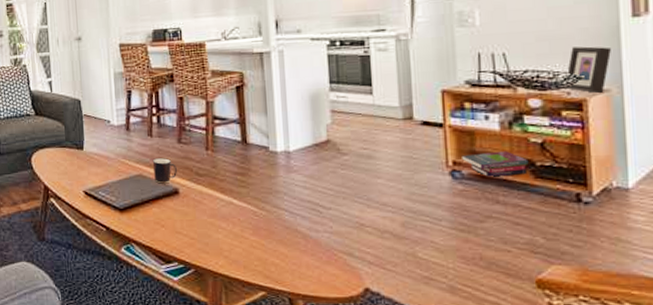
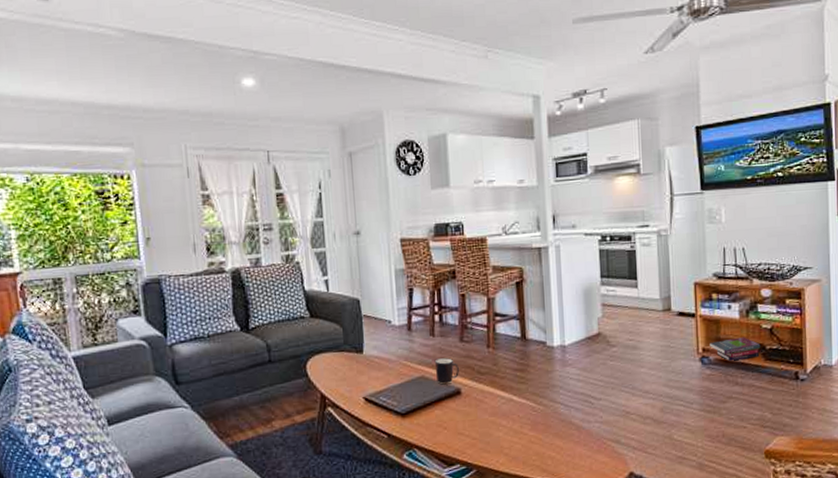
picture frame: present [564,46,611,93] -> none [788,241,822,283]

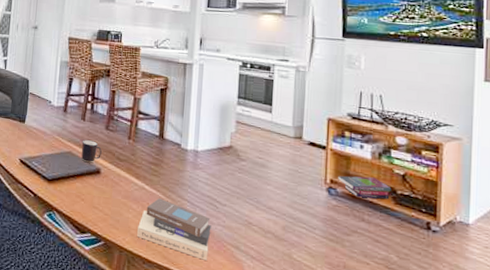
books: none [510,407,589,464] -> present [136,198,212,261]

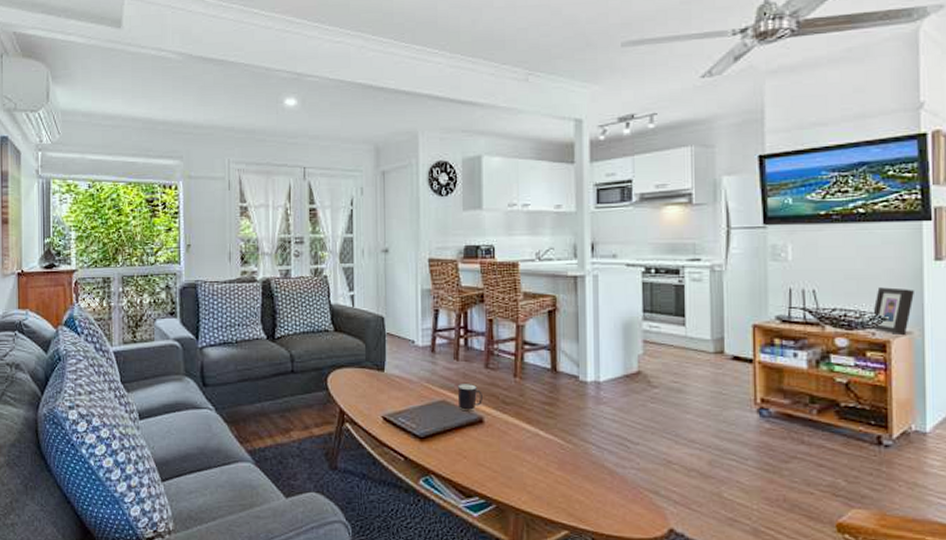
books: present [136,198,212,261] -> none [534,445,624,513]
books: present [338,176,392,200] -> none [770,390,834,416]
picture frame: none [426,99,465,140] -> present [870,287,914,334]

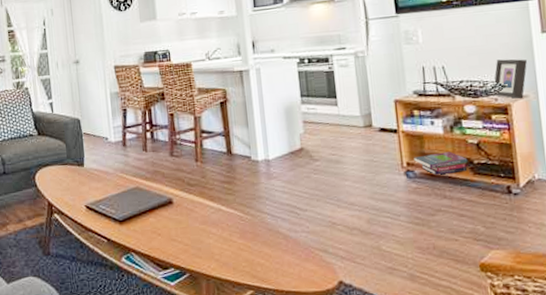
mug: present [457,384,482,412] -> none [147,171,171,195]
books: none [770,390,834,416] -> present [414,152,468,175]

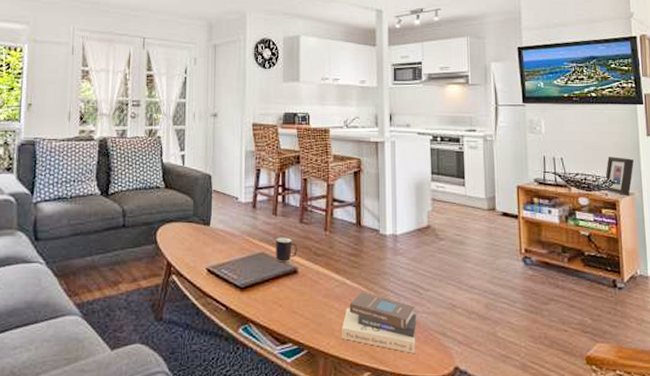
mug: none [147,171,171,195] -> present [275,237,297,263]
books: none [221,217,298,271] -> present [341,292,417,353]
books: present [414,152,468,175] -> none [531,241,580,264]

